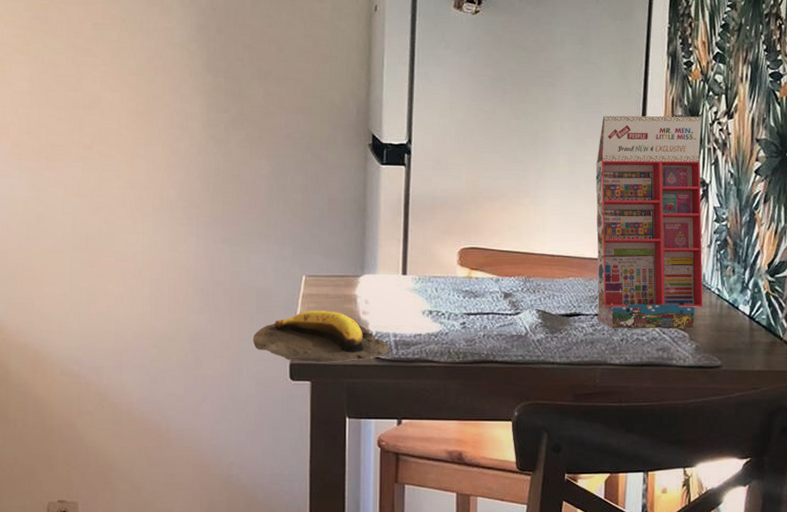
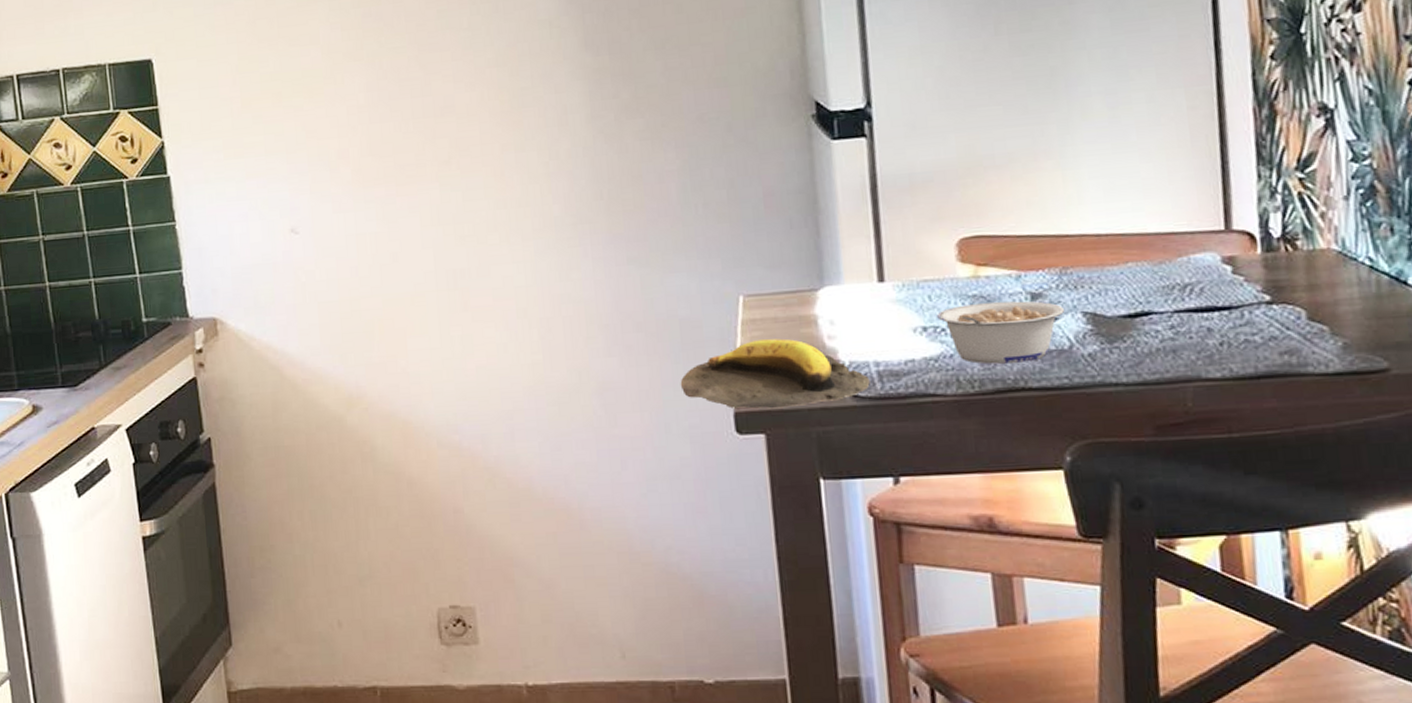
legume: none [440,296,525,342] -> present [937,301,1064,364]
gift box: present [595,115,703,329] -> none [1149,15,1348,329]

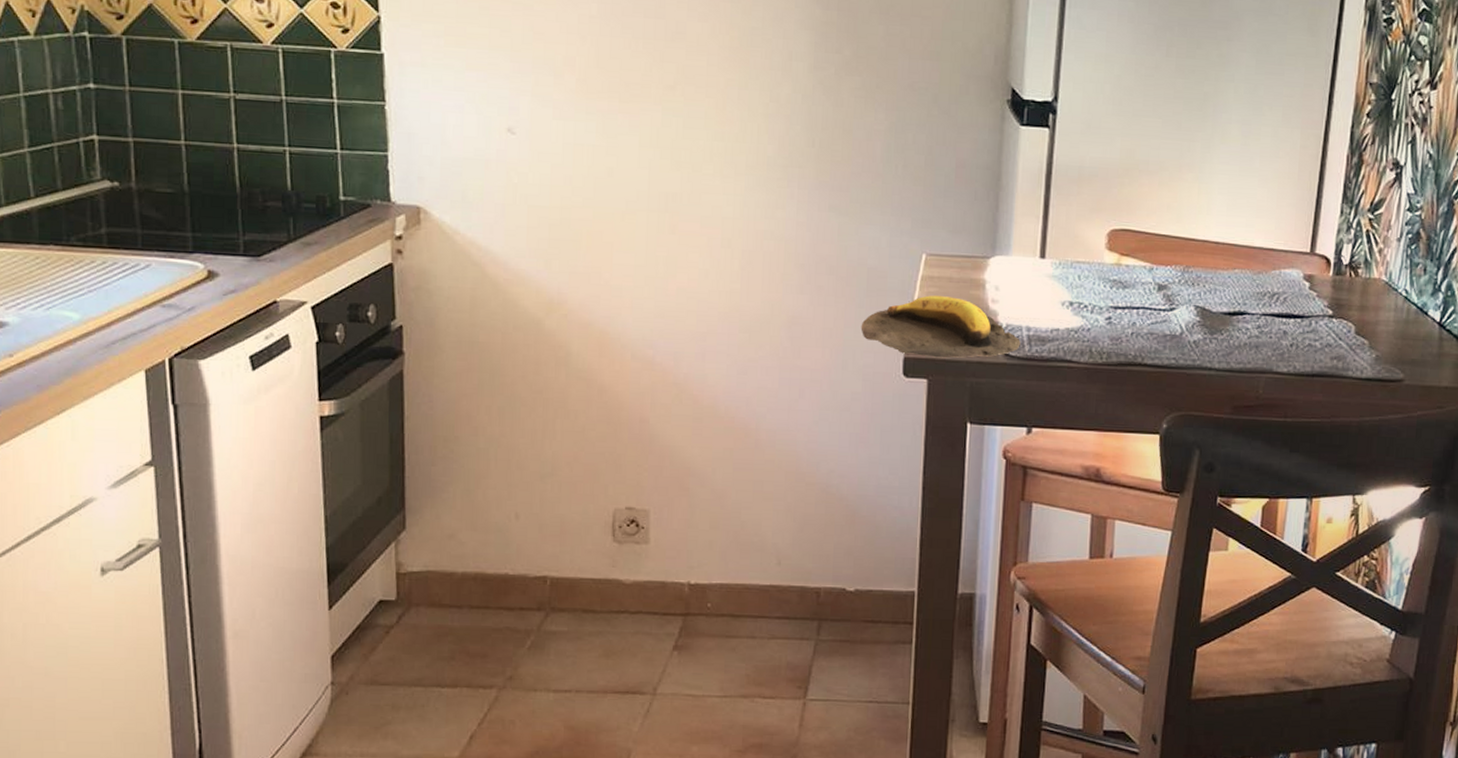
legume: present [937,301,1064,364] -> none [1083,287,1181,342]

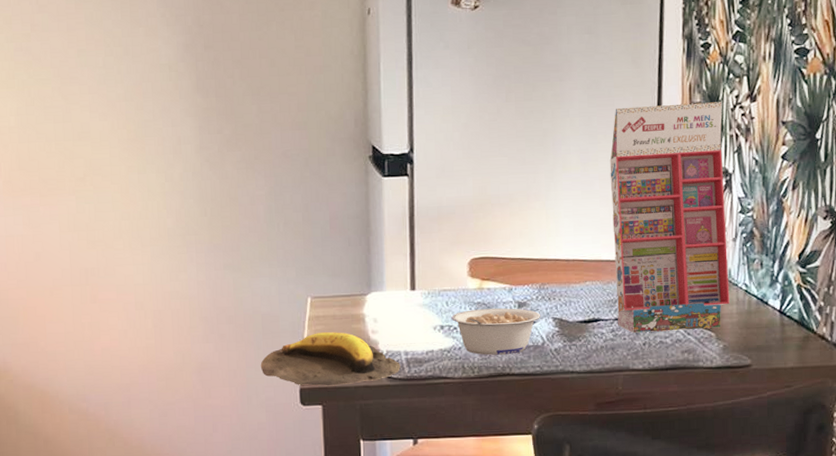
legume: none [1083,287,1181,342] -> present [451,308,540,355]
gift box: none [1265,78,1400,335] -> present [609,102,730,333]

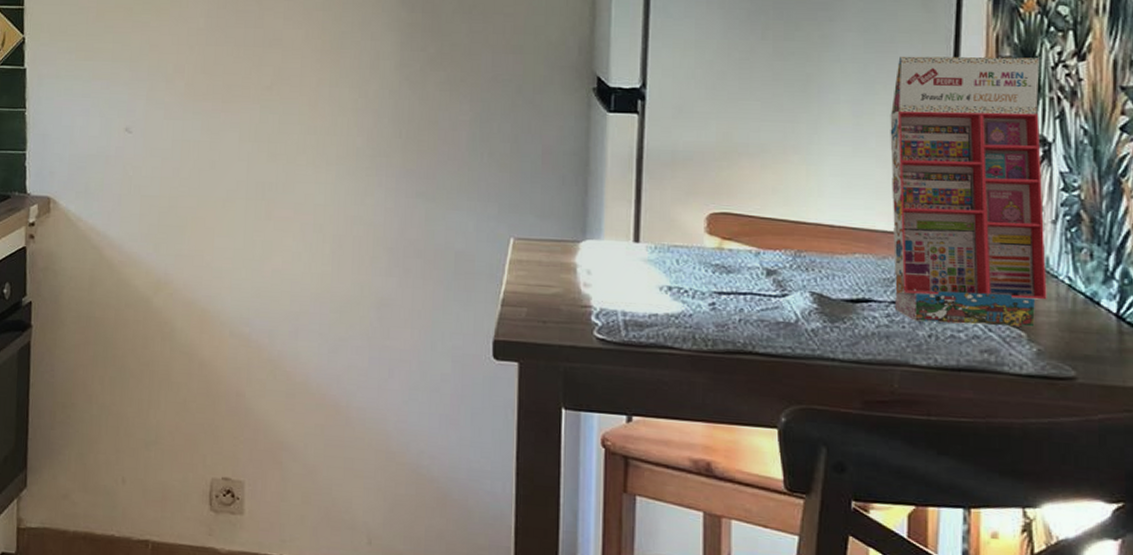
banana: present [260,332,401,386] -> none [449,279,616,342]
legume: present [451,308,540,355] -> none [682,272,794,330]

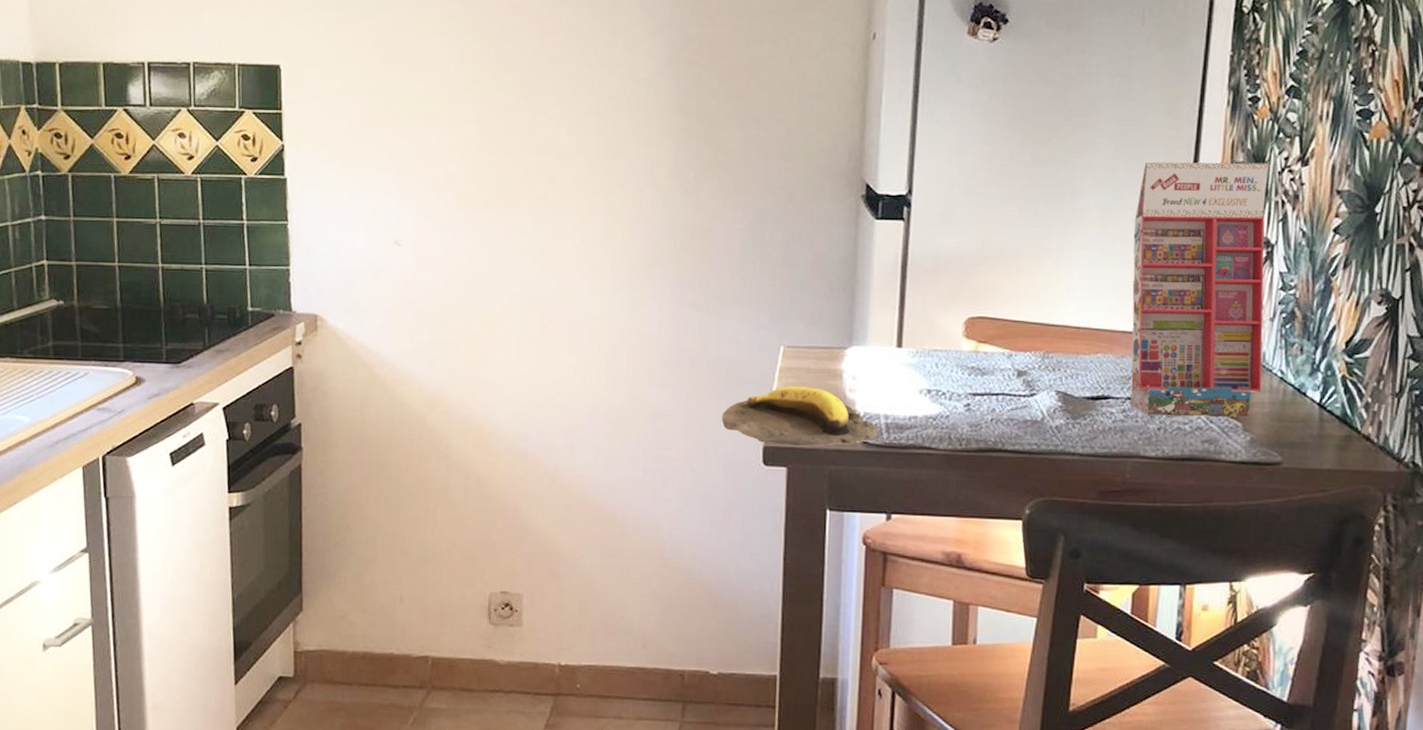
banana: none [449,279,616,342] -> present [721,386,879,447]

